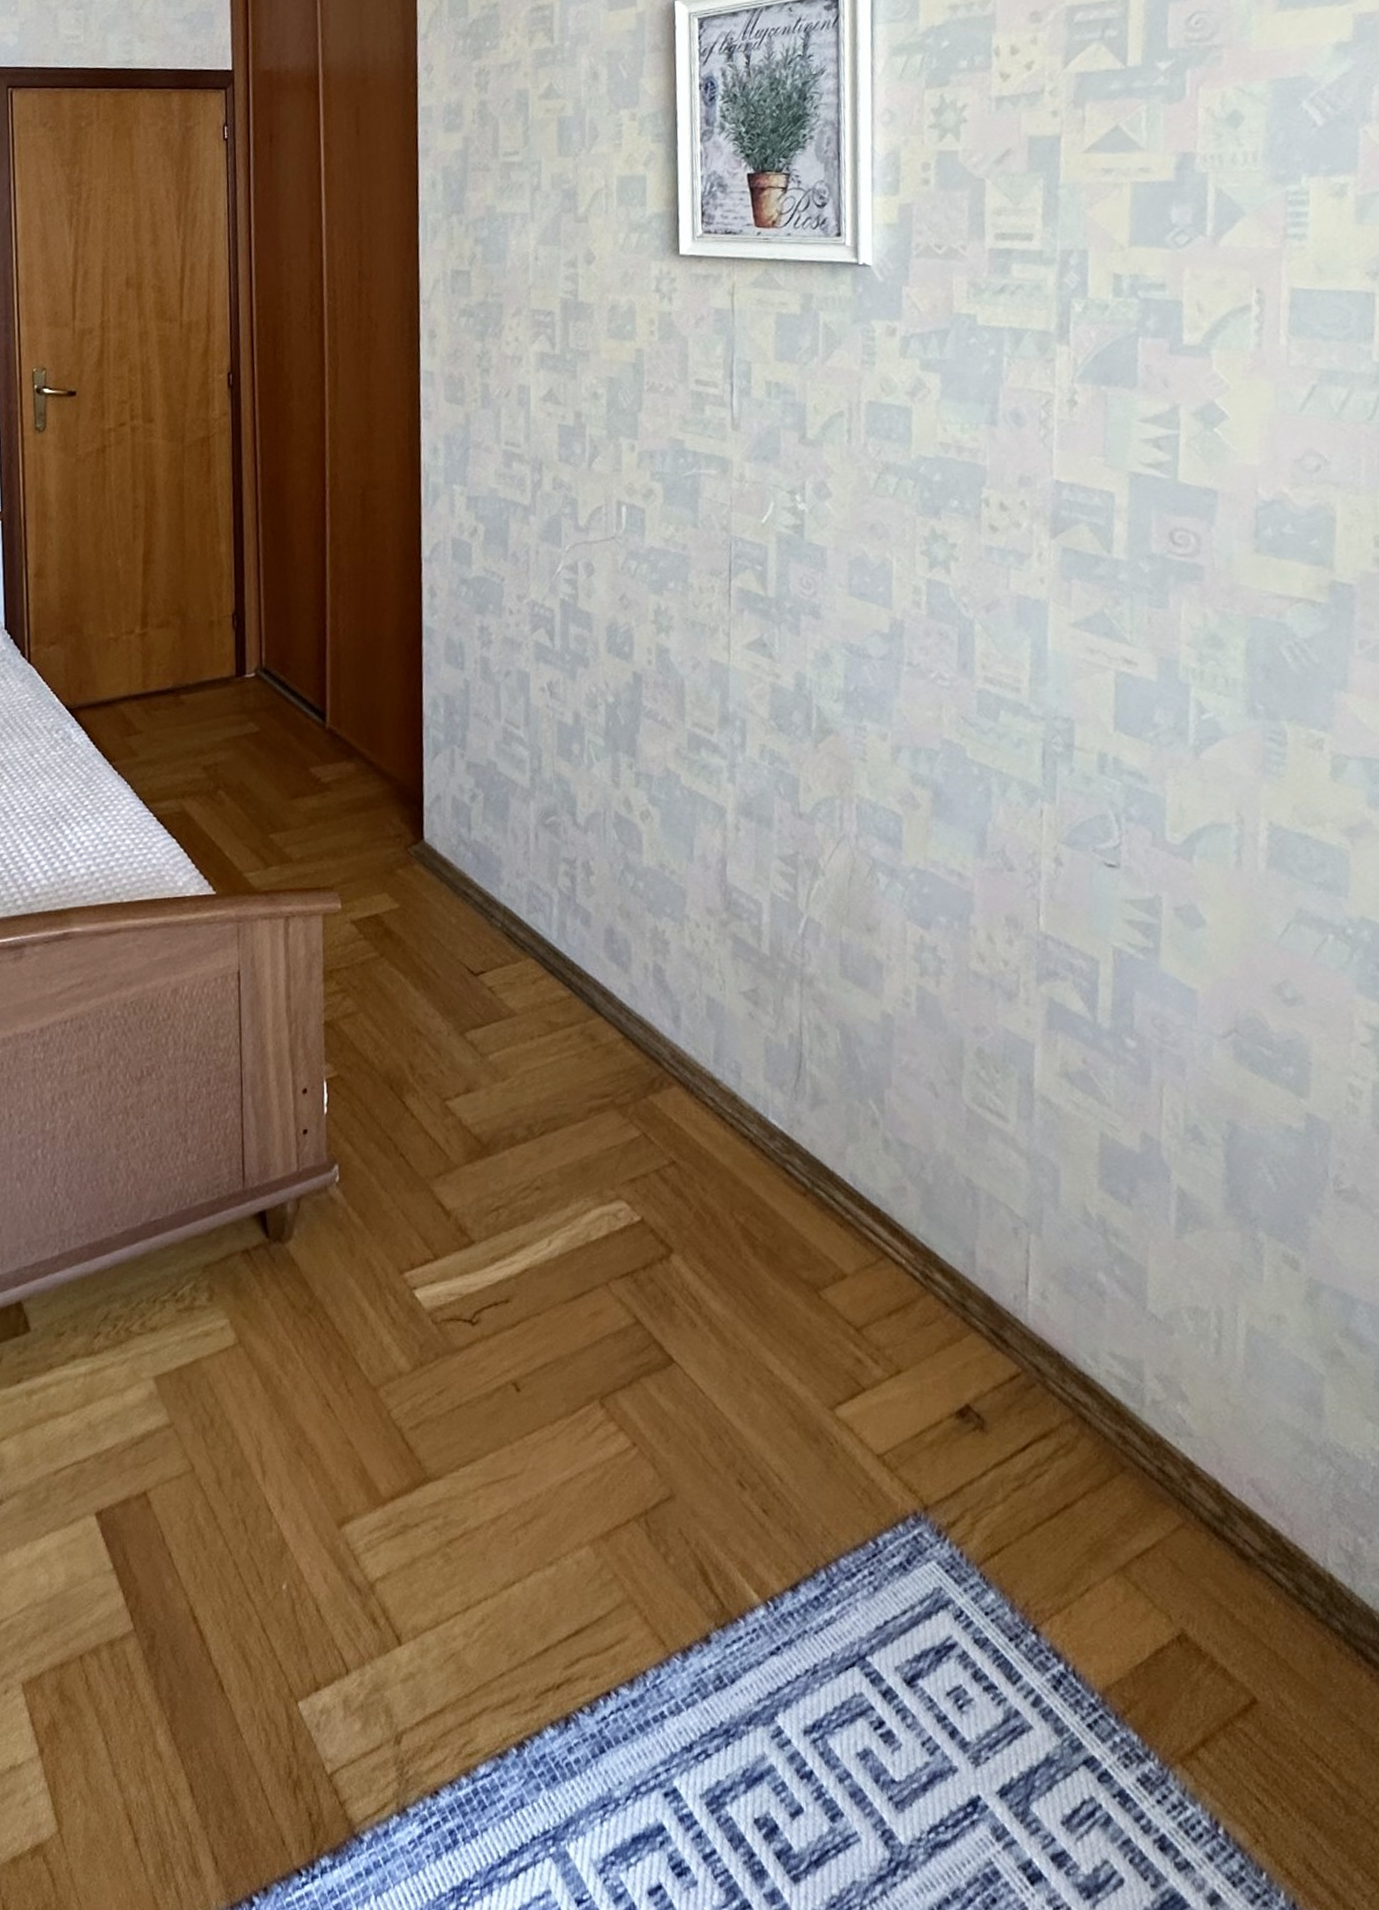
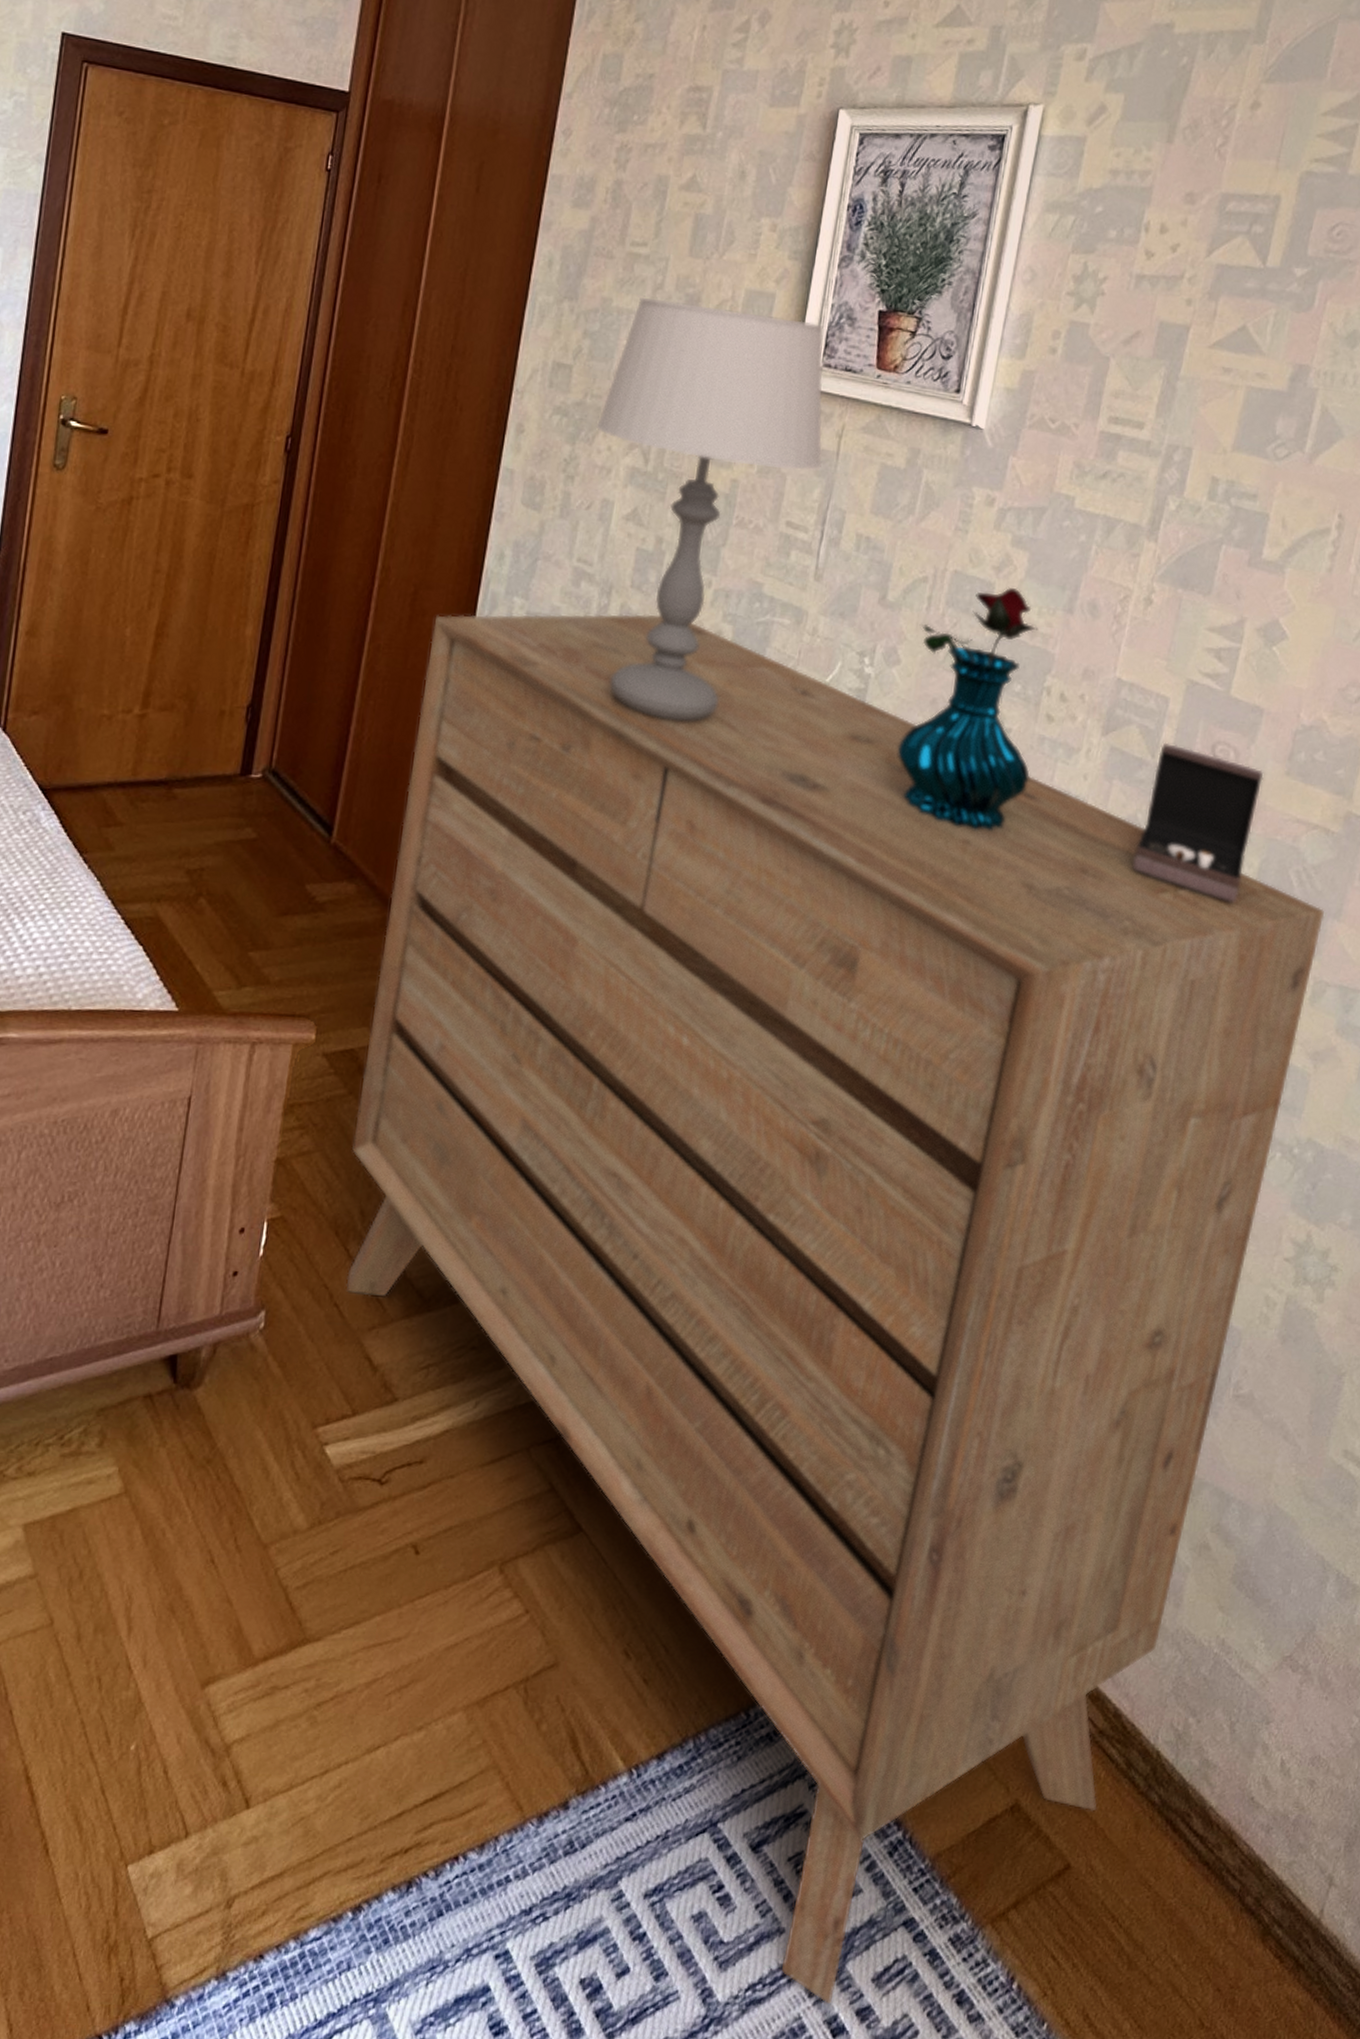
dresser: none [384,483,1329,1849] -> present [345,614,1325,2005]
table lamp: none [500,195,720,578] -> present [595,298,825,722]
vase: none [846,408,984,645] -> present [898,586,1039,832]
jewelry box: none [1109,536,1232,685] -> present [1132,742,1264,902]

